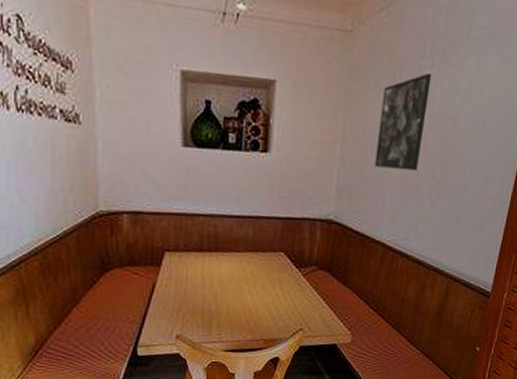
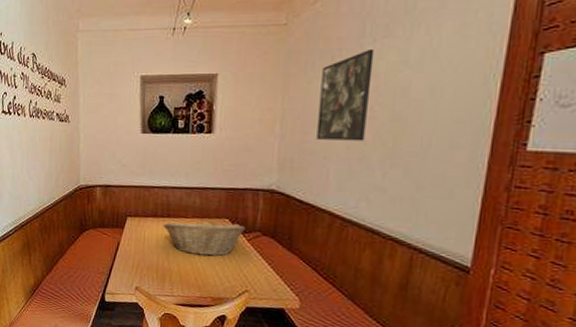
fruit basket: none [210,252,301,295] -> present [163,218,245,256]

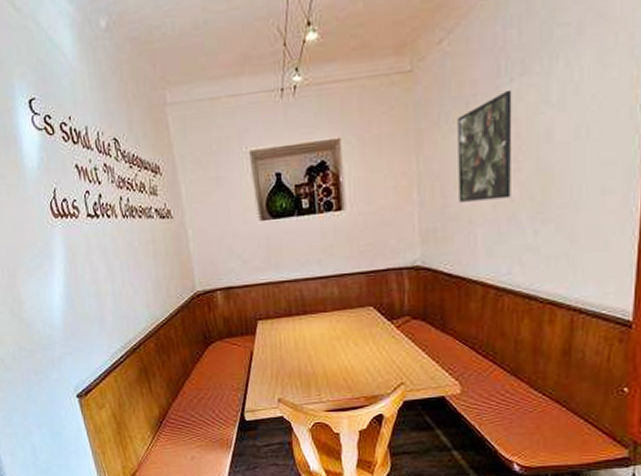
fruit basket: present [163,218,245,256] -> none [300,310,392,352]

